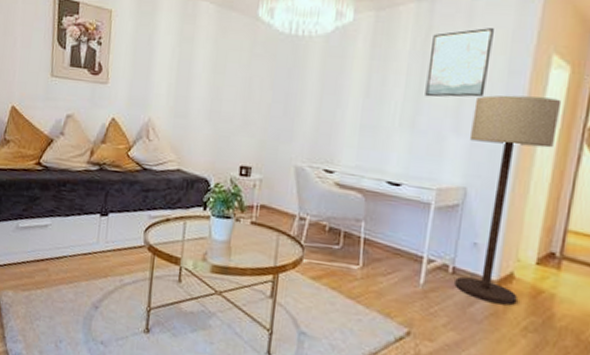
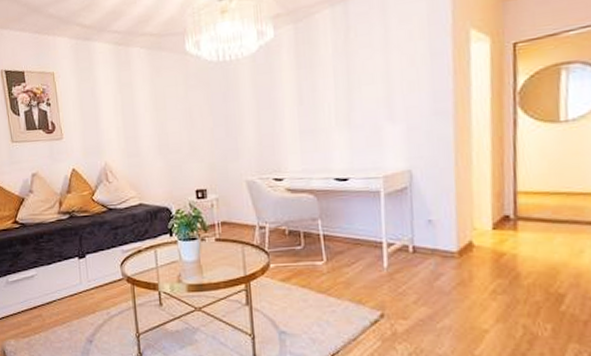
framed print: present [425,28,494,98] -> none [352,17,412,93]
floor lamp: present [455,95,562,306] -> none [403,70,489,273]

